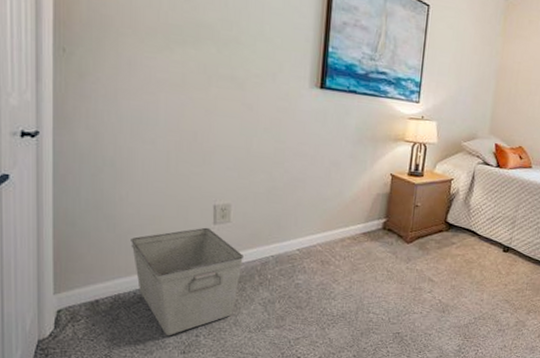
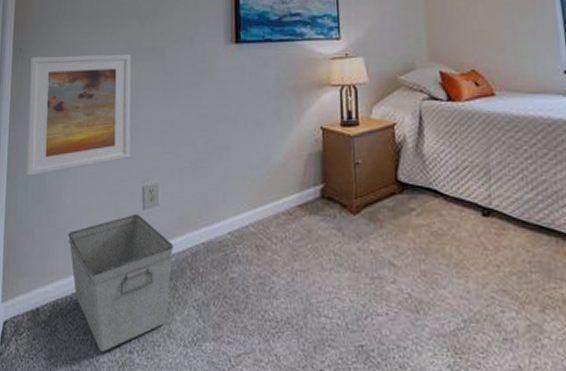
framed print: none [77,61,206,183] -> present [25,54,131,176]

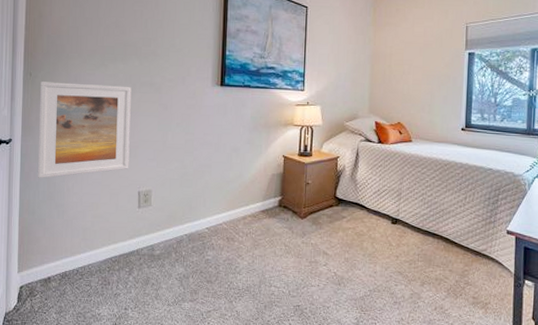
storage bin: present [68,213,175,353] -> none [75,211,163,309]

